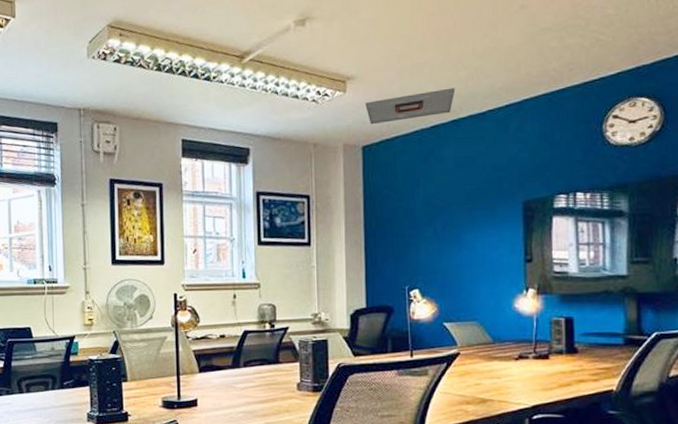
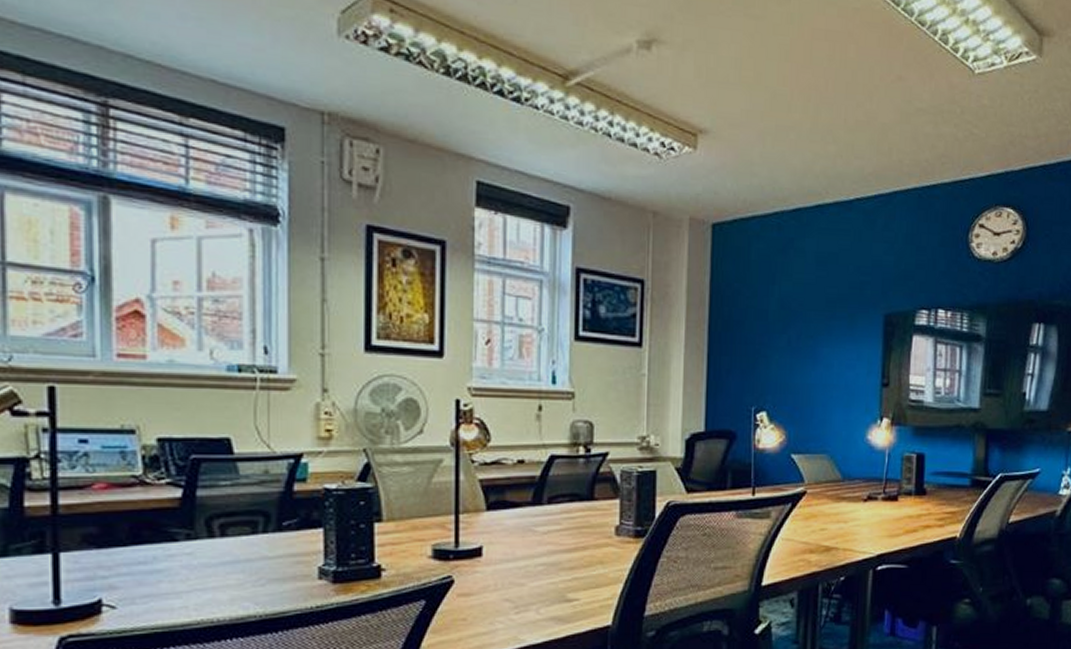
ceiling vent: present [365,87,456,125] -> none [719,163,823,197]

